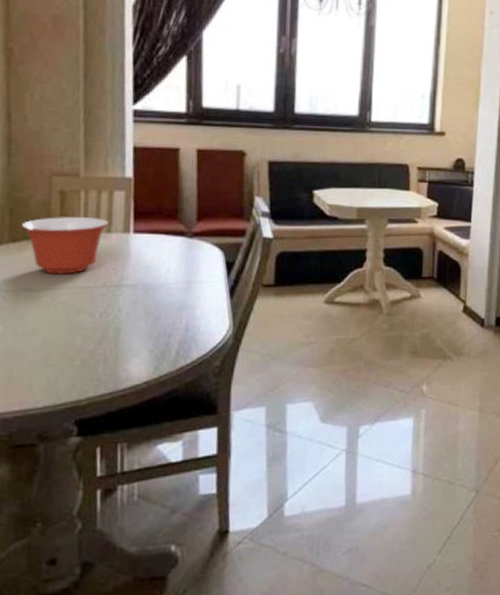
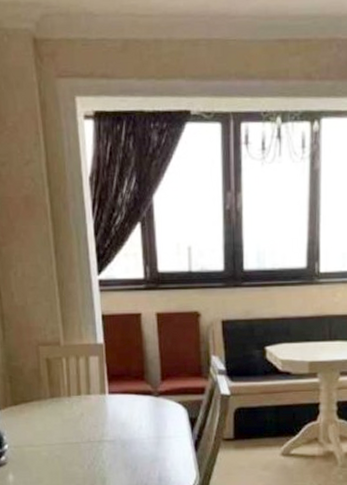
mixing bowl: present [20,217,109,274] -> none [19,381,88,432]

